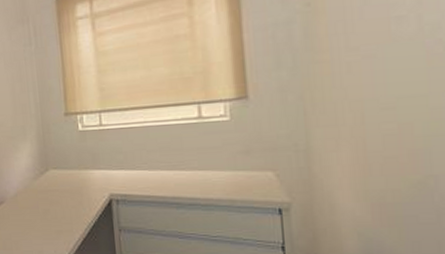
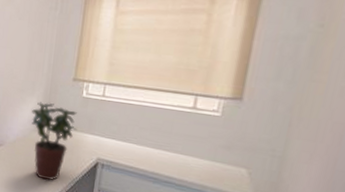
potted plant: none [27,145,81,231] -> present [32,102,77,181]

